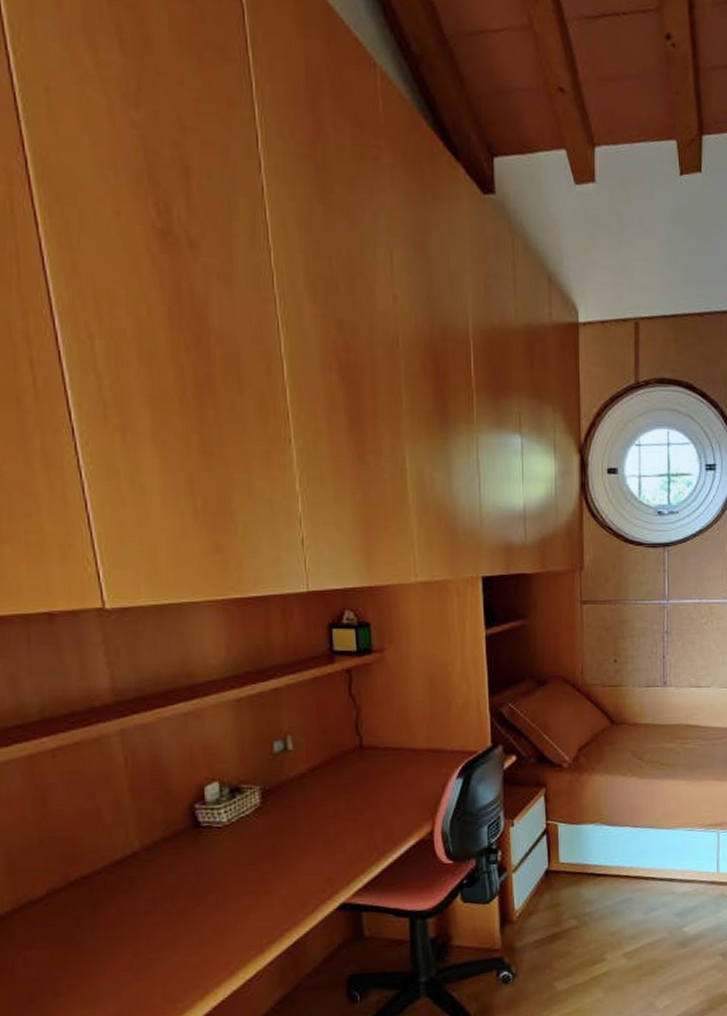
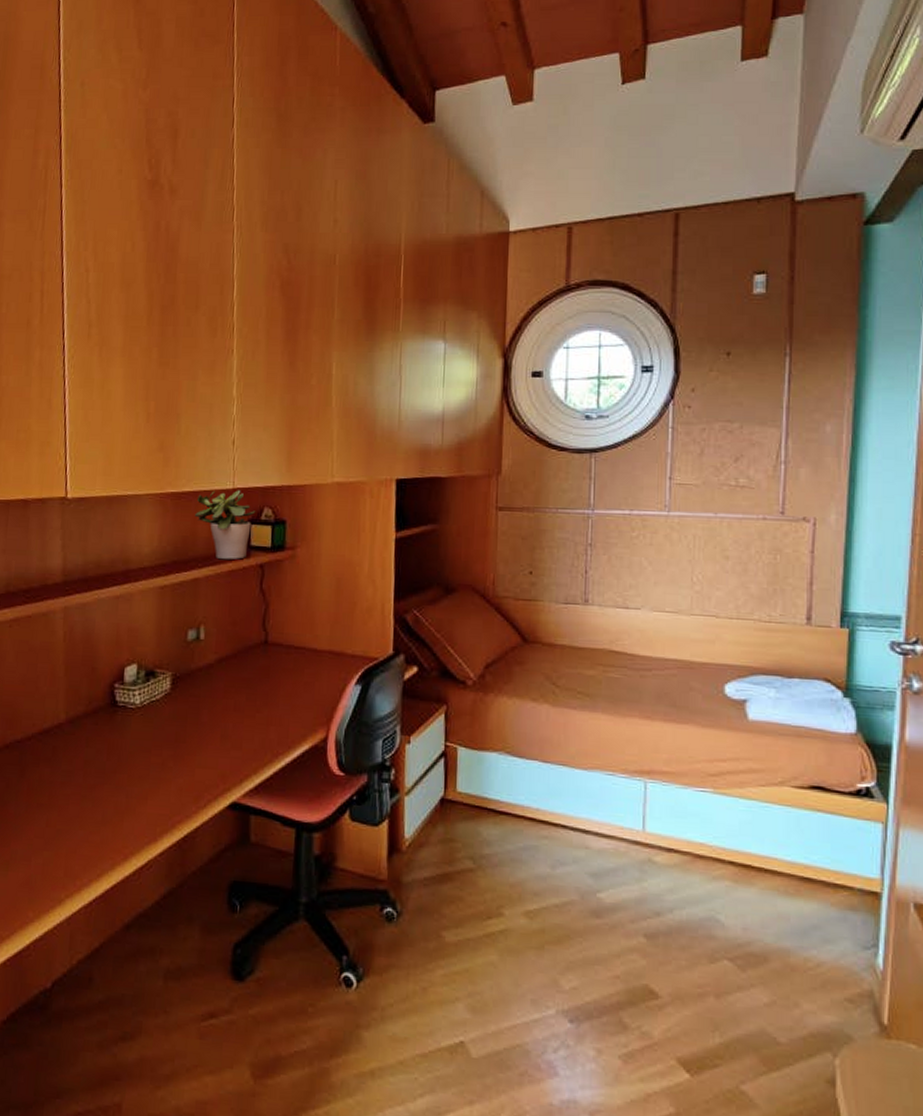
potted plant: none [266,593,336,666] -> present [195,490,256,560]

